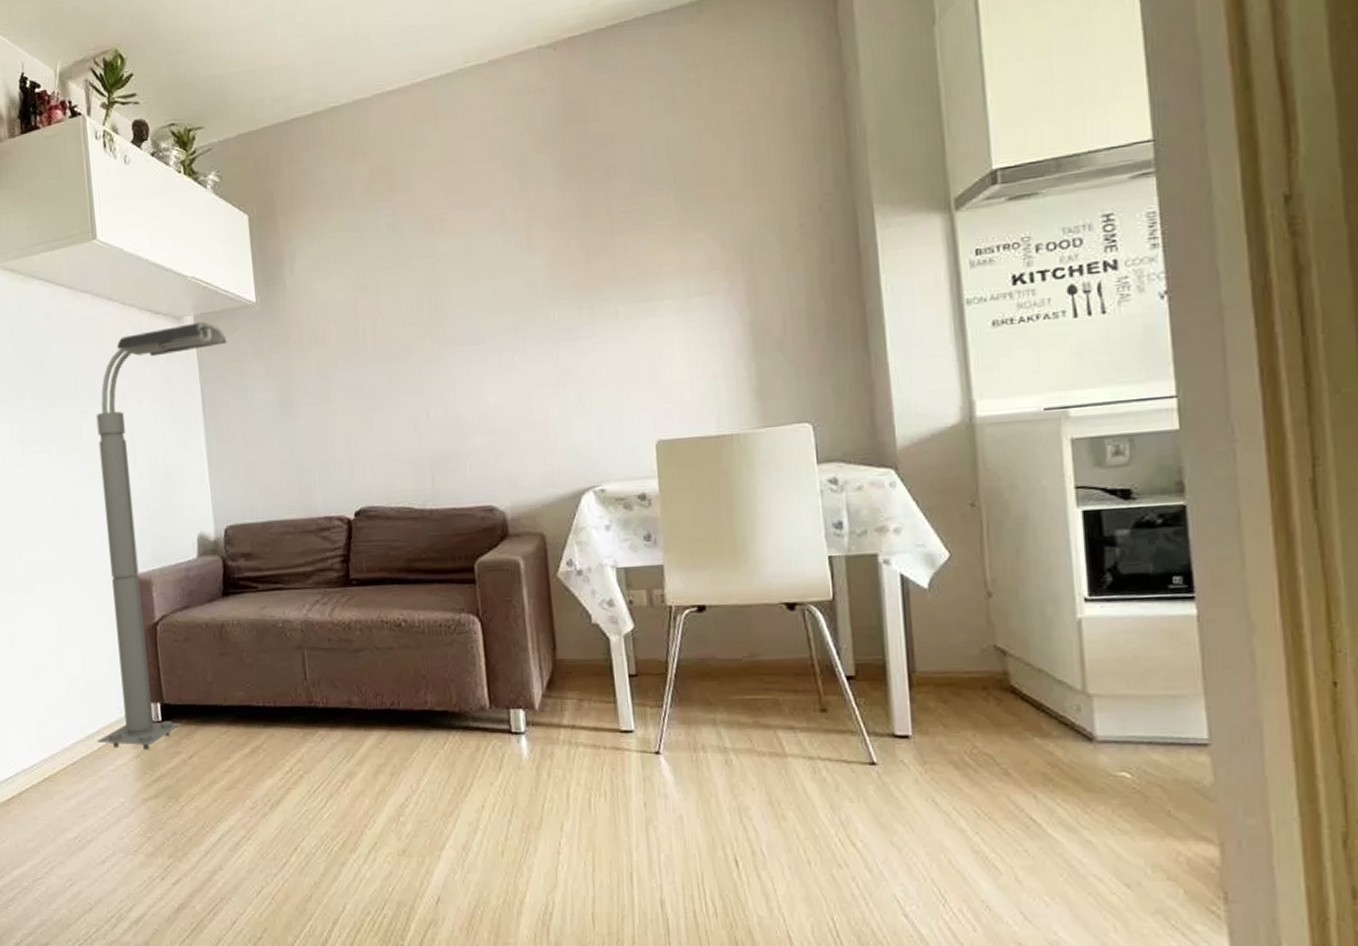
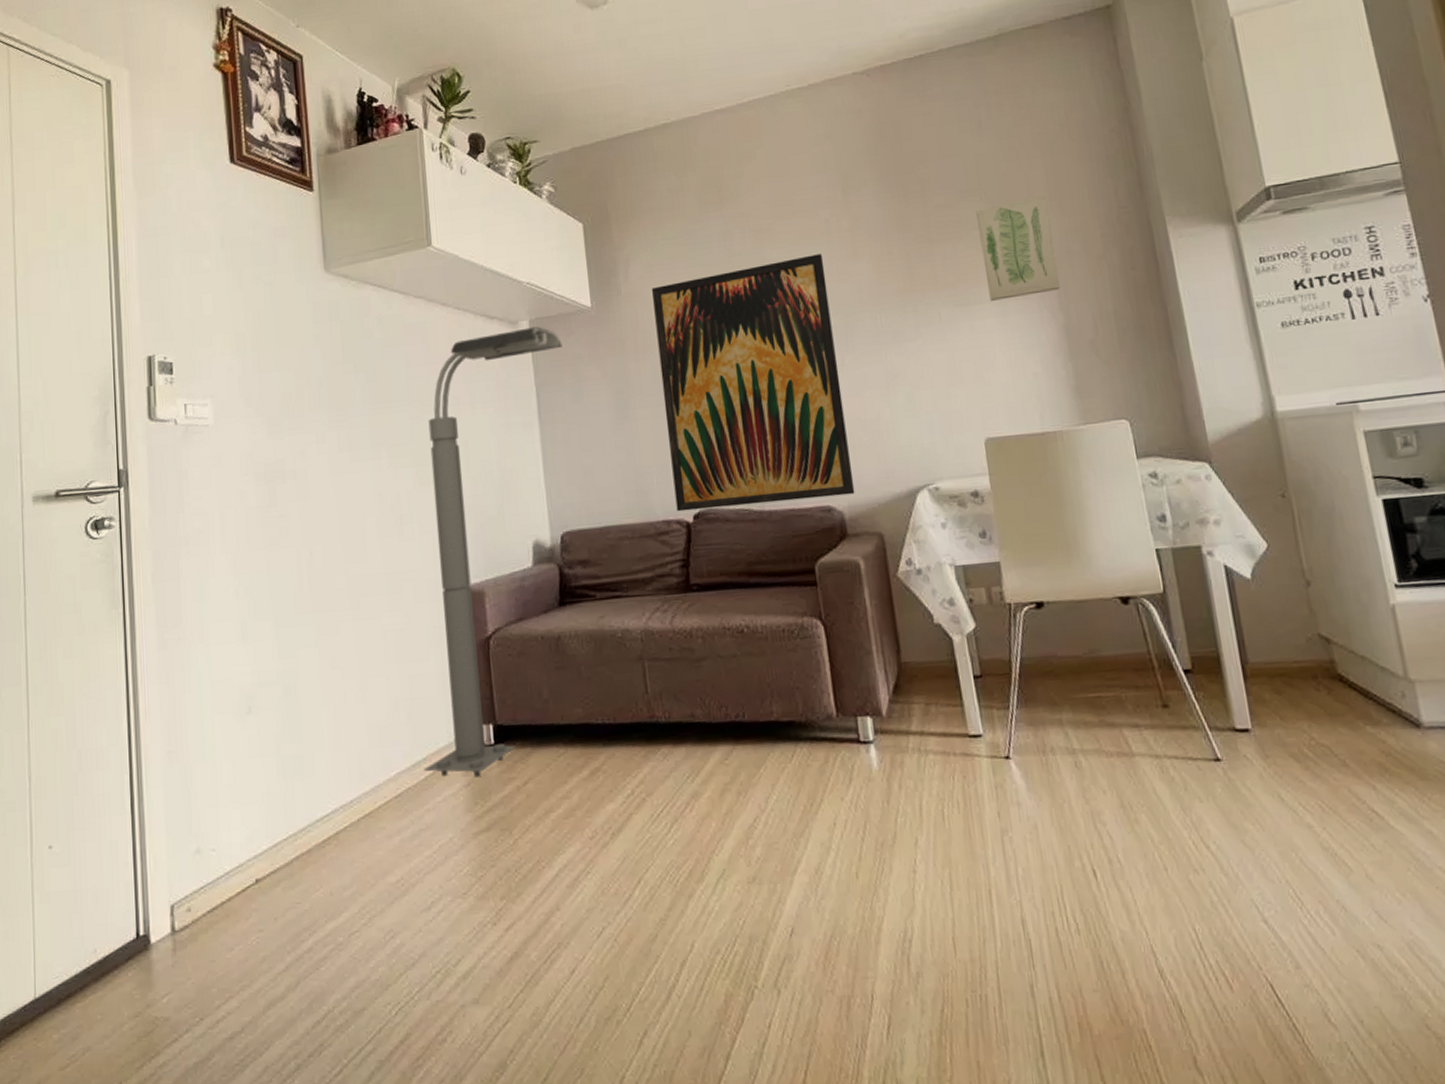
wall art: none [316,246,518,509] -> present [651,254,855,512]
wall art: none [664,182,750,297] -> present [976,196,1061,301]

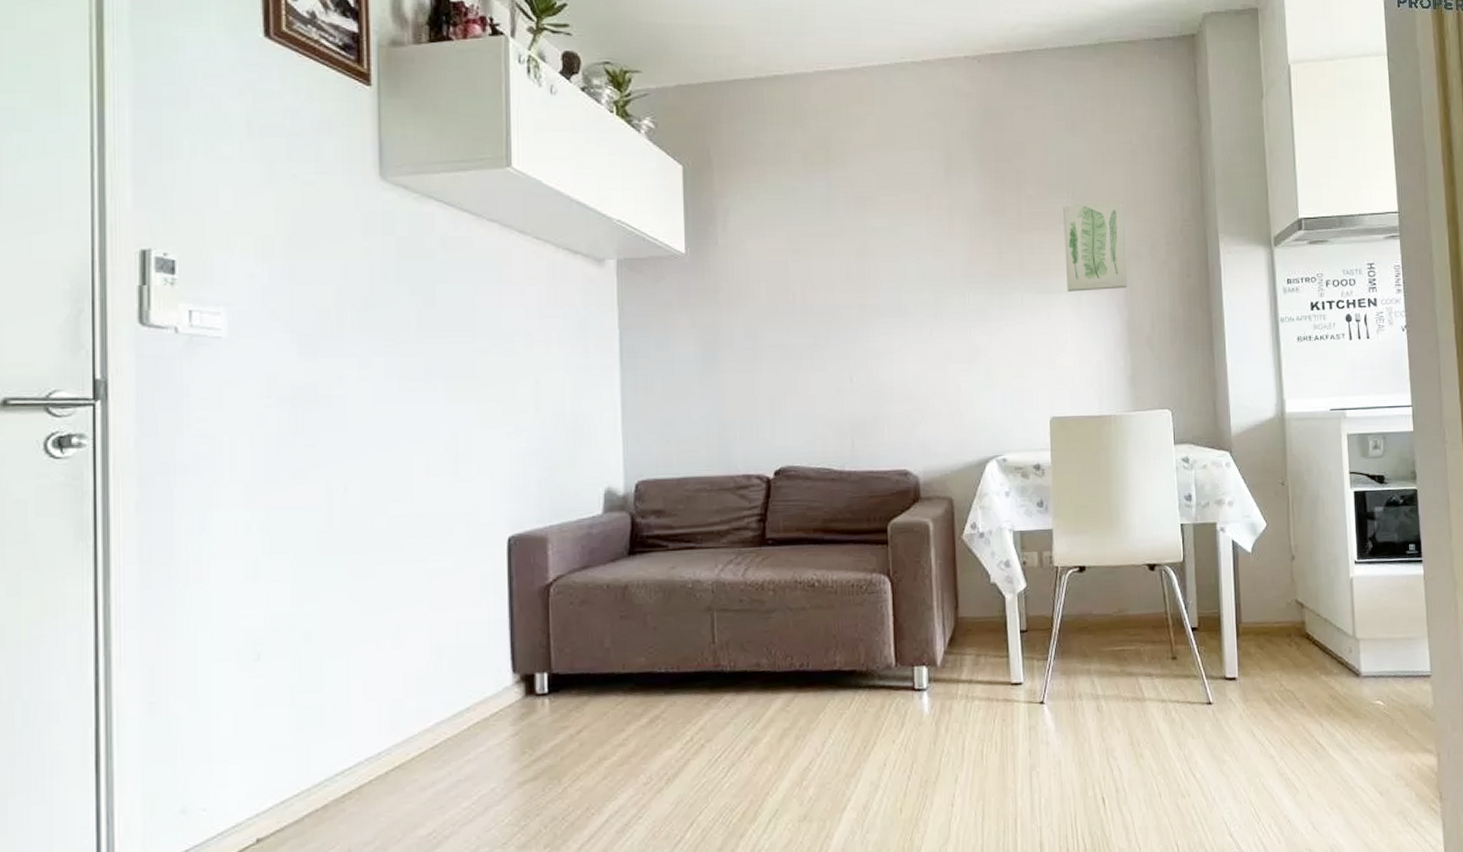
floor lamp: present [424,326,563,778] -> none [467,267,651,727]
wall art: present [651,254,855,512] -> none [749,228,931,467]

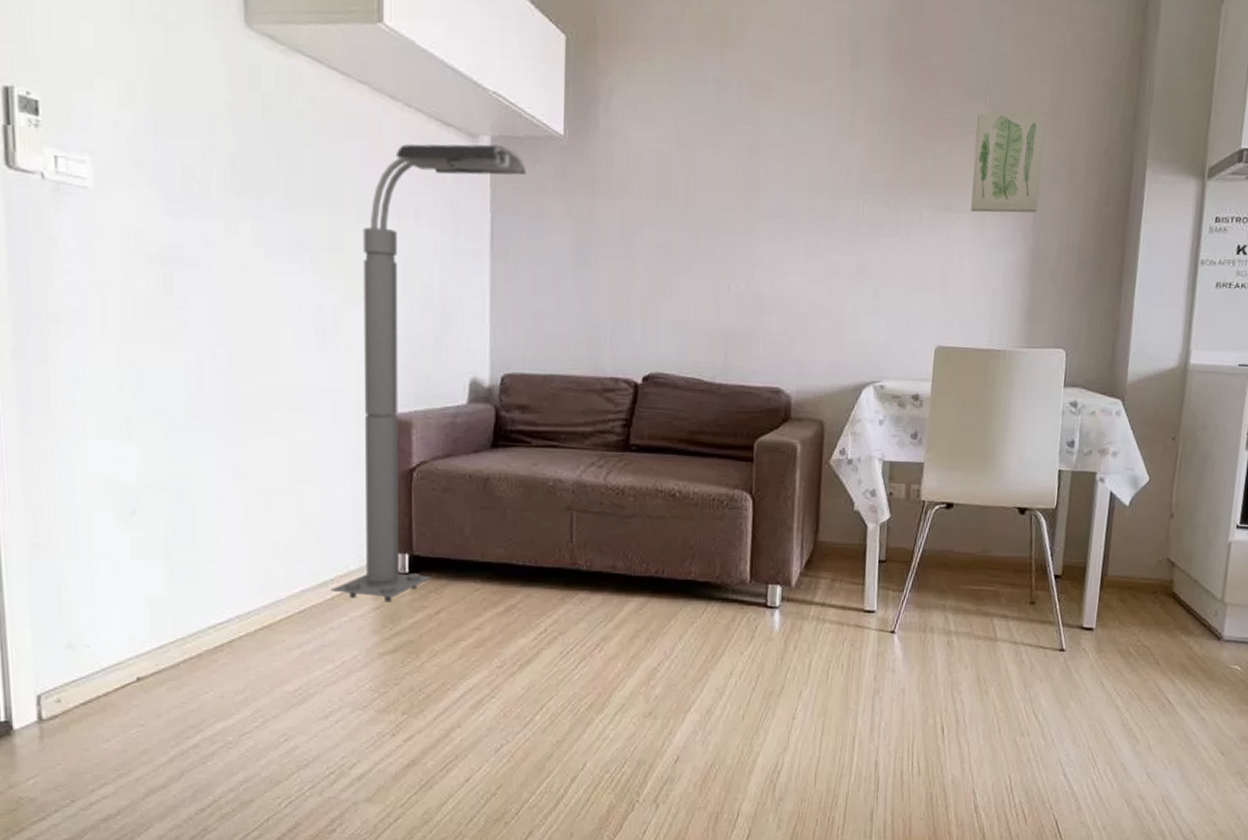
floor lamp: none [467,267,651,727] -> present [331,144,526,603]

